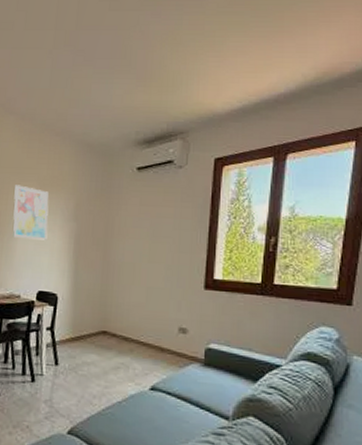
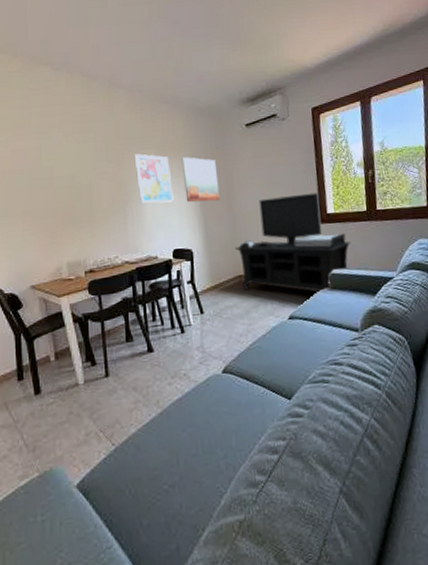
wall art: none [60,195,98,246] -> present [181,157,220,203]
media console: none [104,251,236,368] -> present [235,192,350,292]

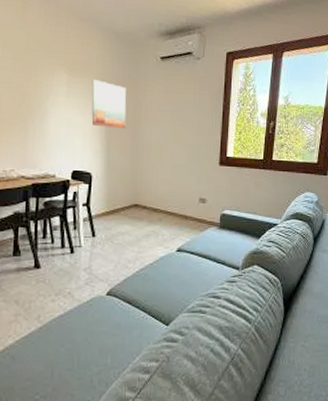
wall art: present [134,154,174,203] -> none [42,68,79,123]
media console: present [235,192,350,292] -> none [135,133,244,230]

